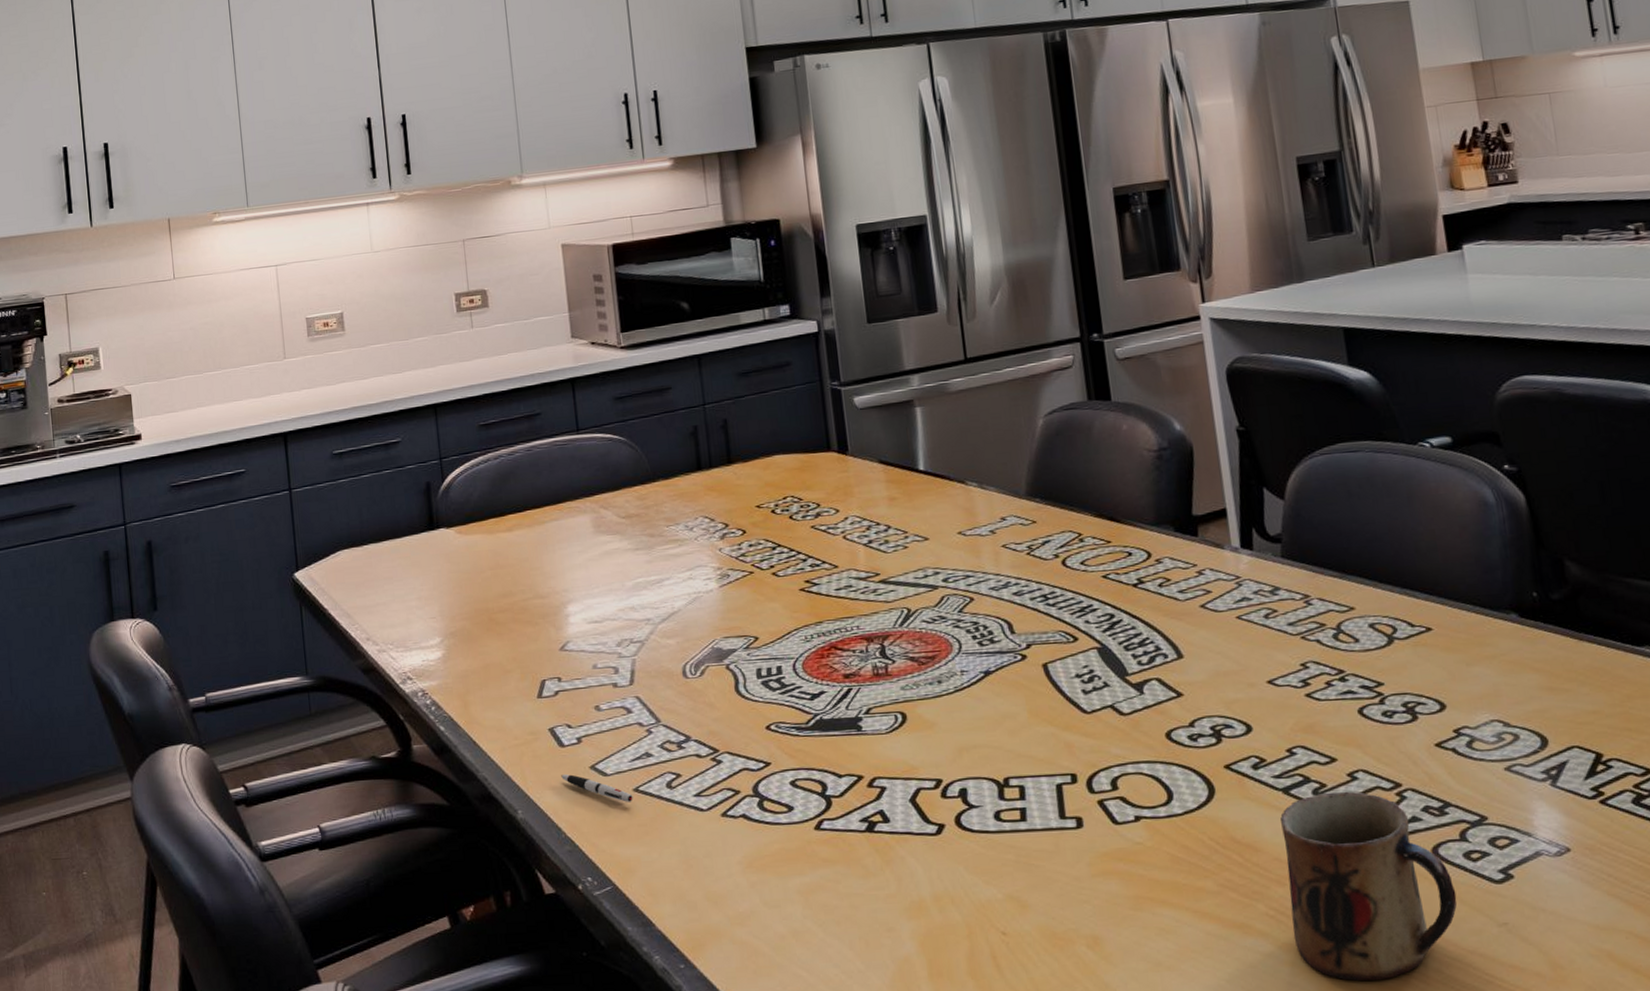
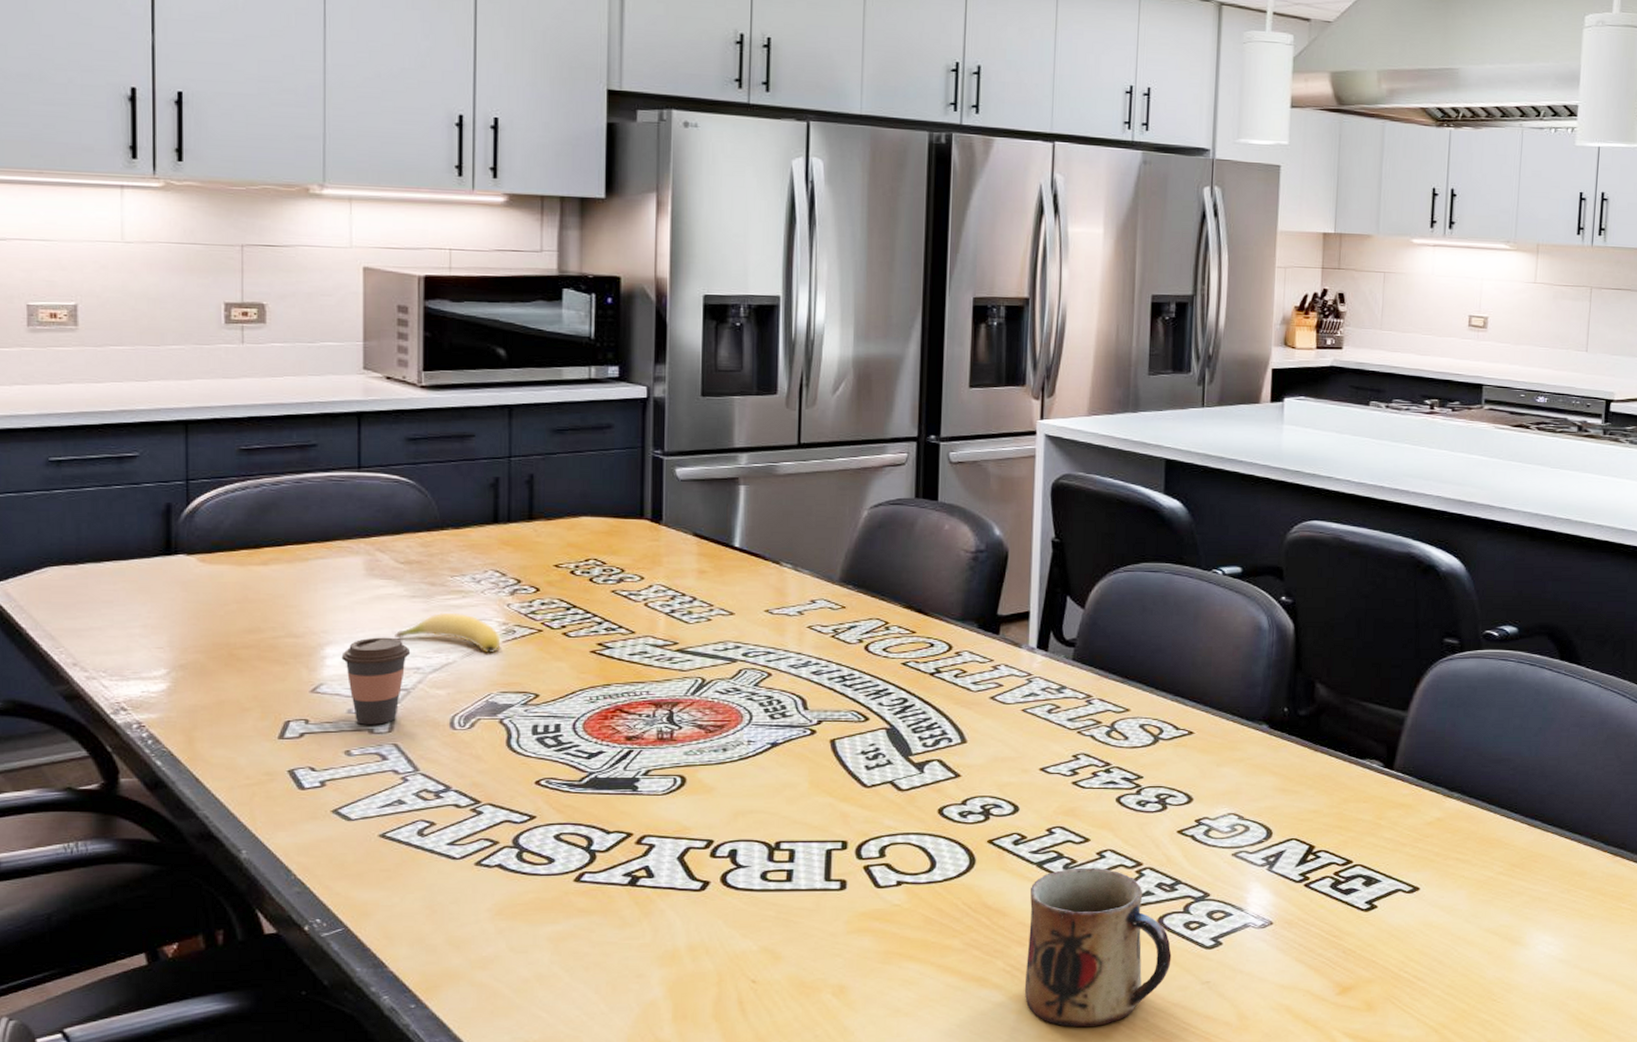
pen: present [561,773,633,802] -> none [297,816,378,847]
coffee cup: none [582,590,641,679] -> present [341,637,411,725]
banana: none [625,561,718,600] -> present [395,612,501,654]

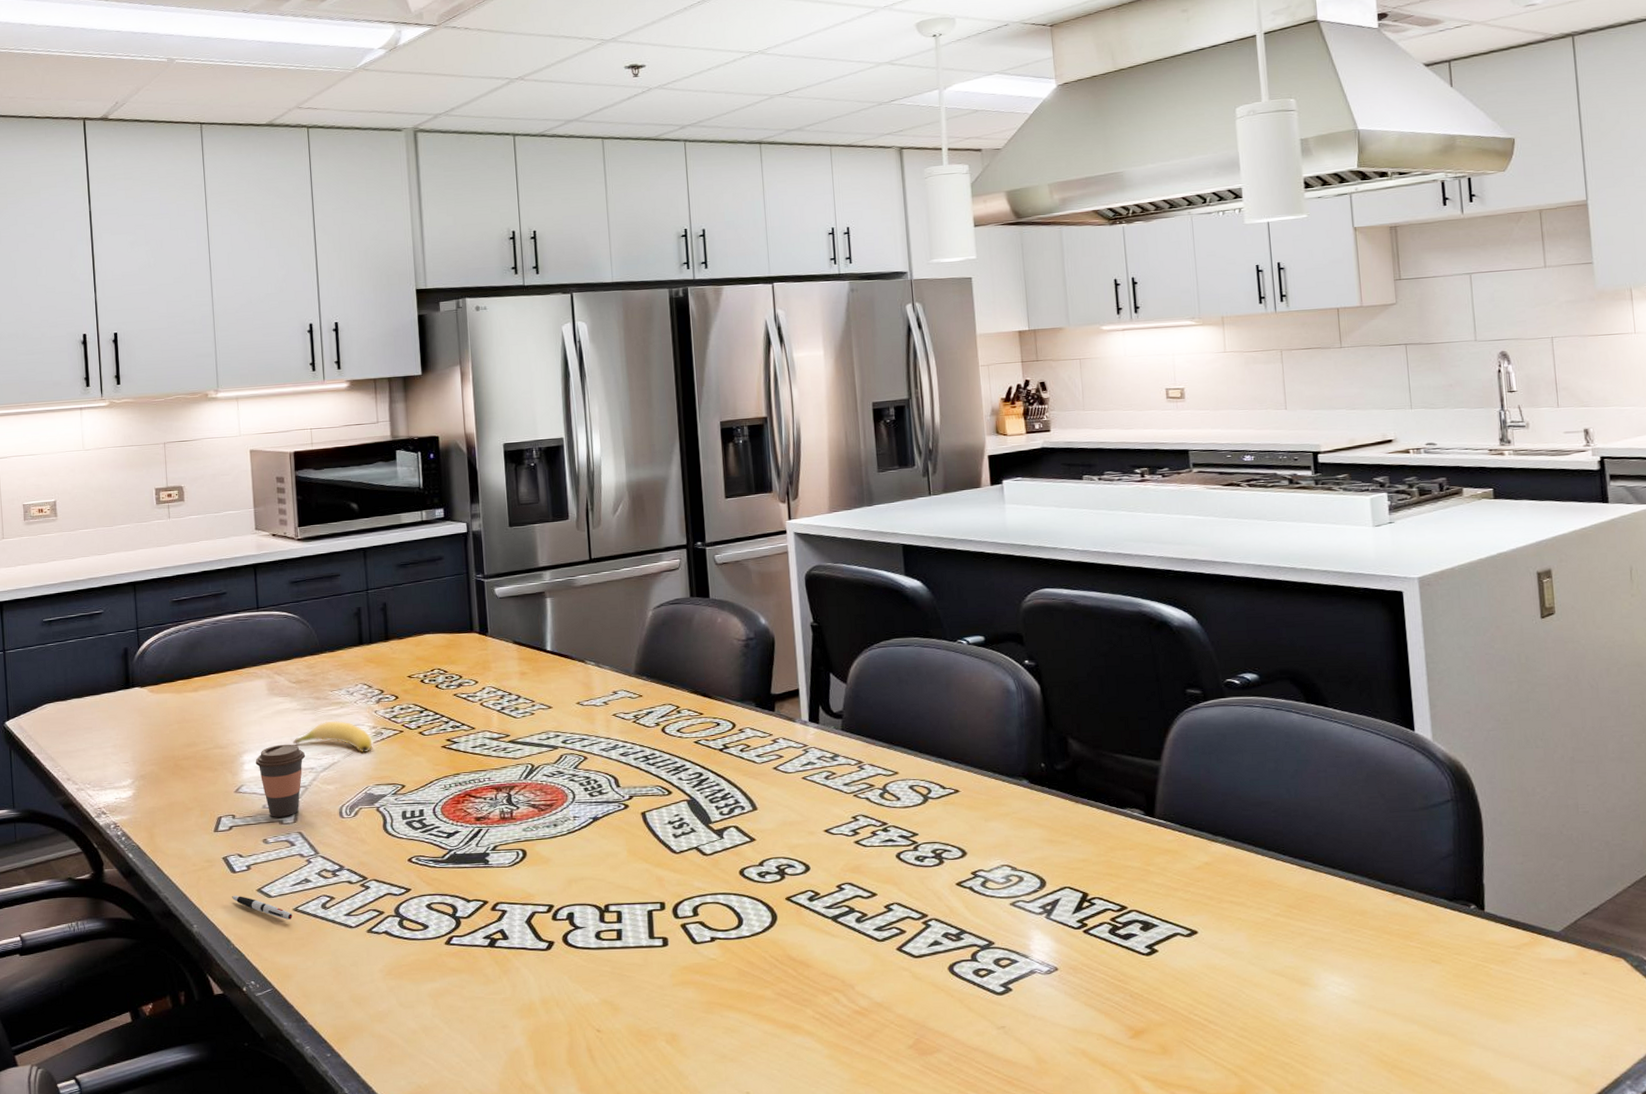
pen: none [297,816,378,847] -> present [232,895,293,920]
mug: present [1024,867,1172,1027] -> none [829,920,966,1071]

